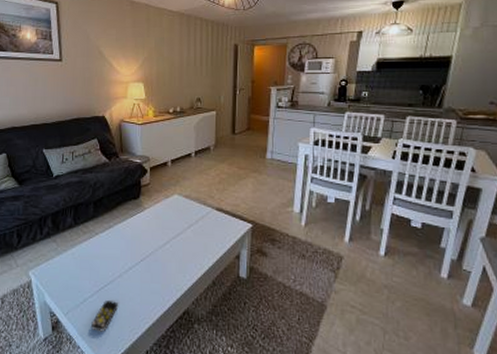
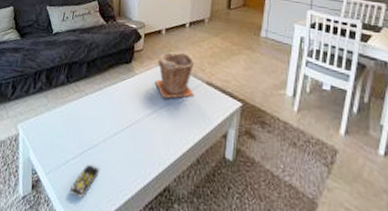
plant pot: none [165,182,205,229] -> present [154,52,194,99]

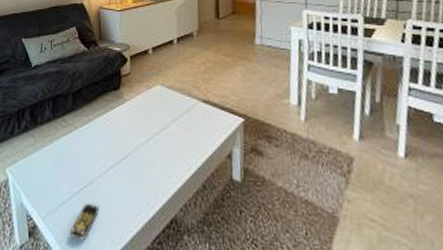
plant pot: present [154,52,194,99] -> none [147,71,191,124]

